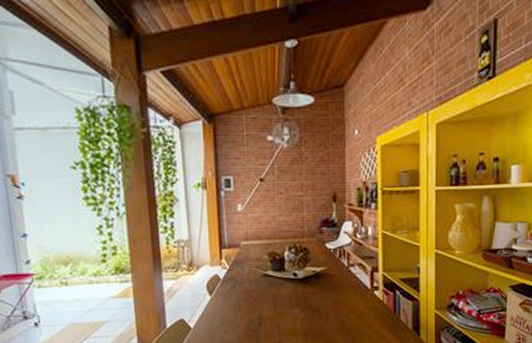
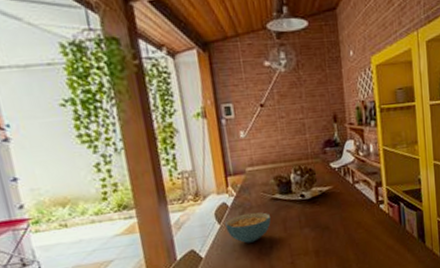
cereal bowl: none [216,287,261,318] -> present [225,212,271,243]

